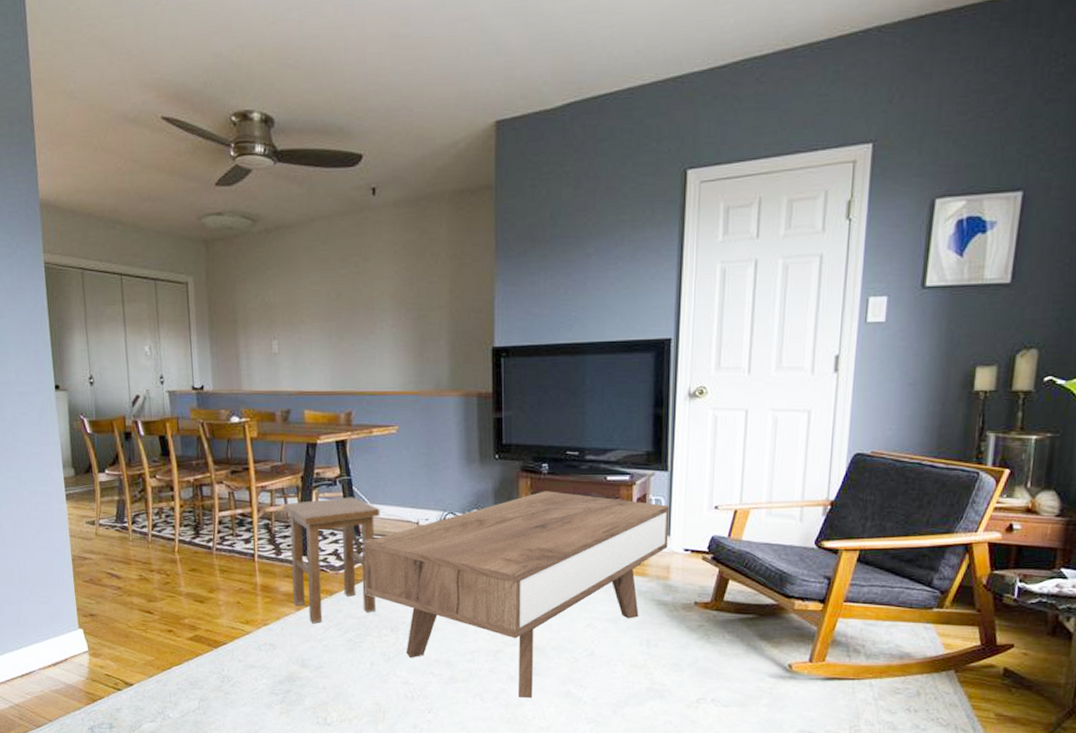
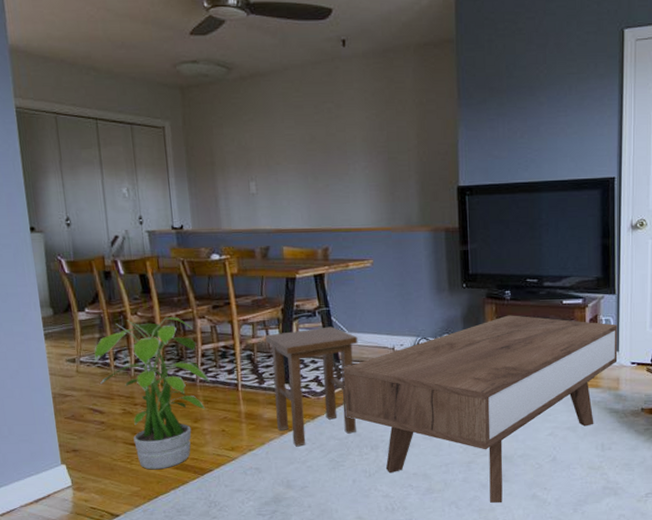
potted plant: none [112,481,226,640] -> present [94,317,210,470]

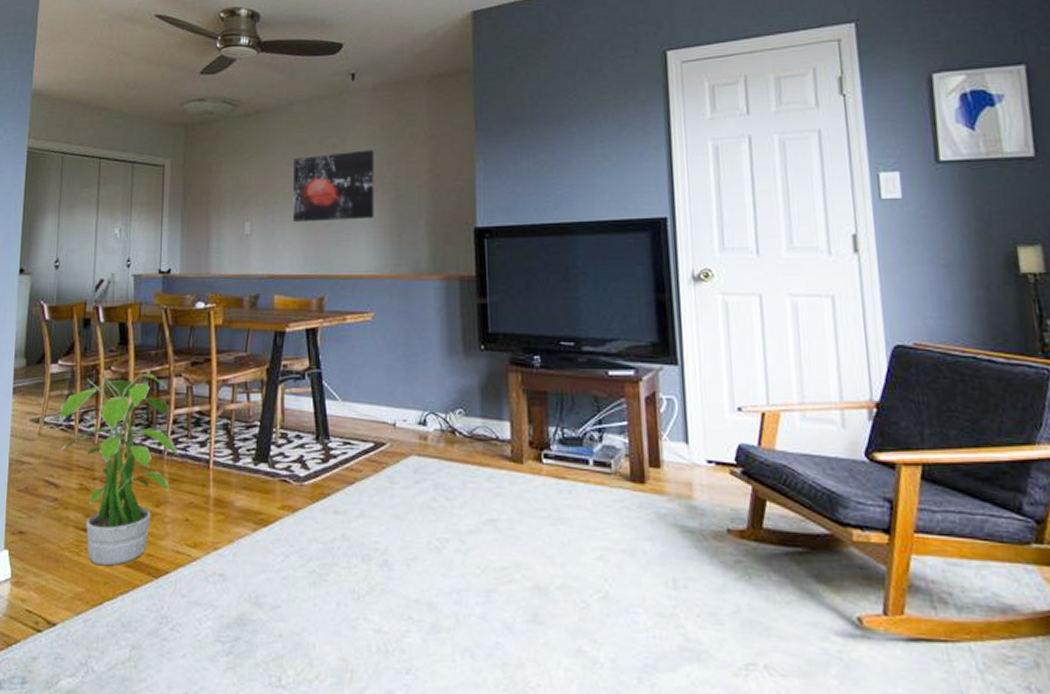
stool: present [265,326,358,447] -> none [246,393,352,549]
wall art: none [292,115,370,182] -> present [292,149,375,223]
coffee table: present [344,315,618,503] -> none [333,387,688,658]

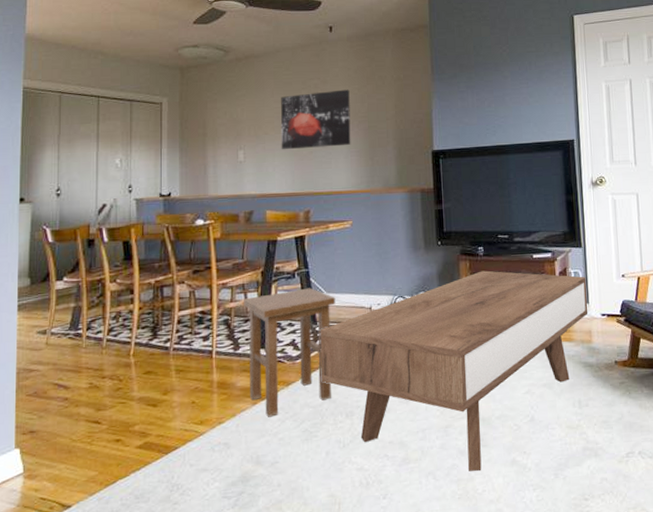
potted plant: present [58,374,179,566] -> none [66,283,184,451]
stool: none [246,393,352,549] -> present [244,288,336,417]
coffee table: none [333,387,688,658] -> present [321,270,588,472]

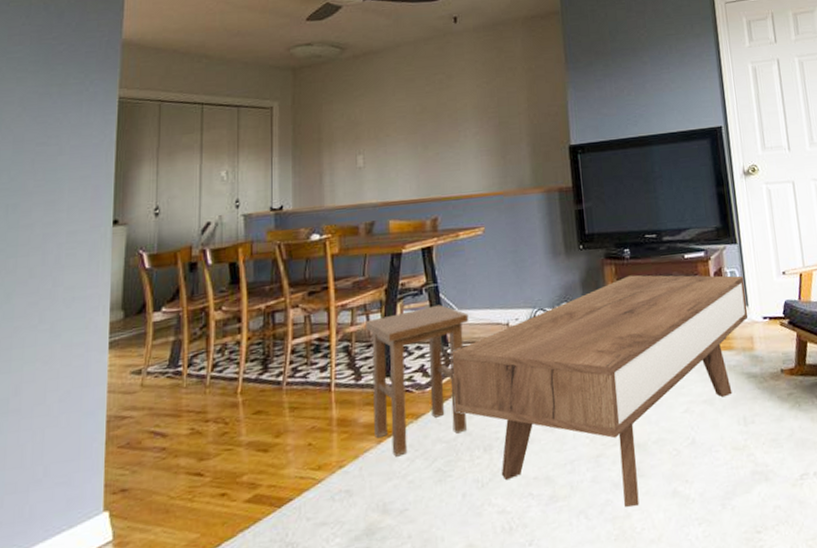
wall art: present [280,89,351,150] -> none [403,83,481,153]

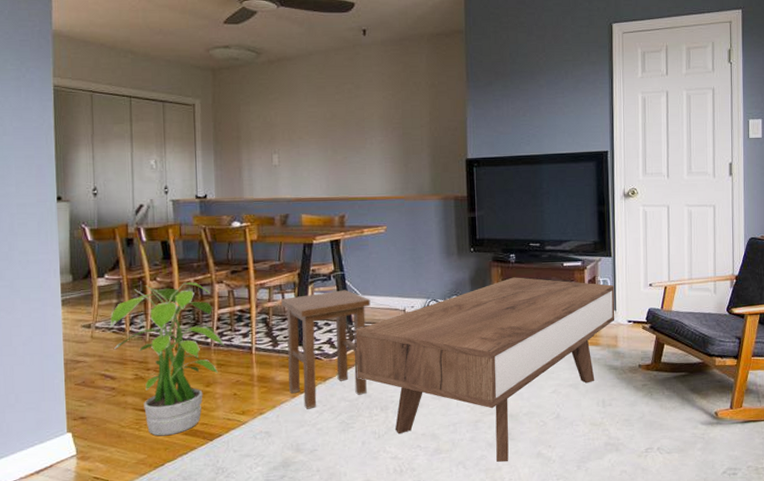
potted plant: none [164,308,298,507] -> present [110,282,224,436]

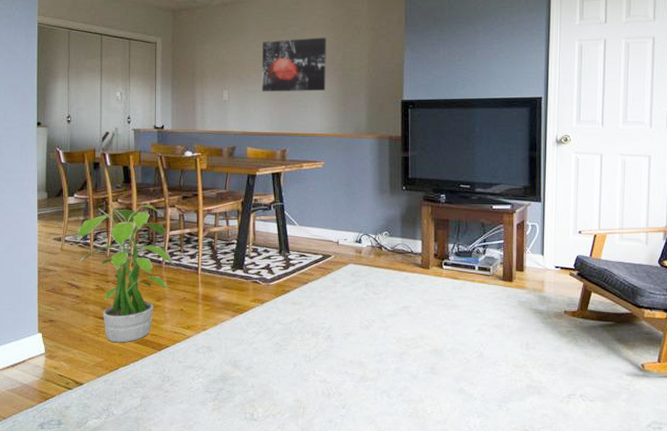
stool: present [281,290,371,409] -> none [226,220,307,329]
wall art: none [314,95,385,155] -> present [261,37,326,92]
coffee table: present [356,277,615,462] -> none [291,217,543,395]

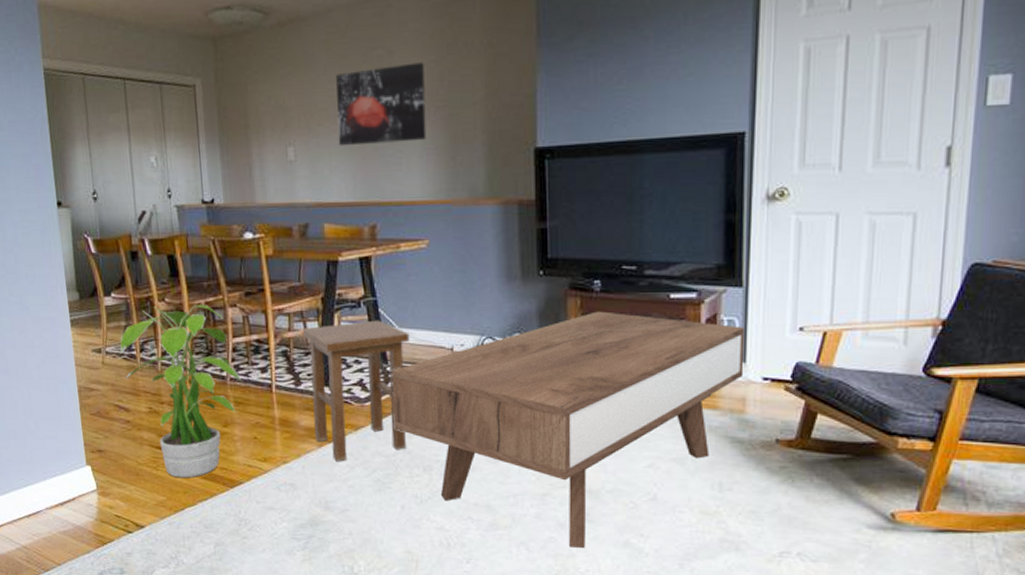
stool: none [226,220,307,329] -> present [303,320,410,462]
coffee table: none [291,217,543,395] -> present [393,311,745,549]

